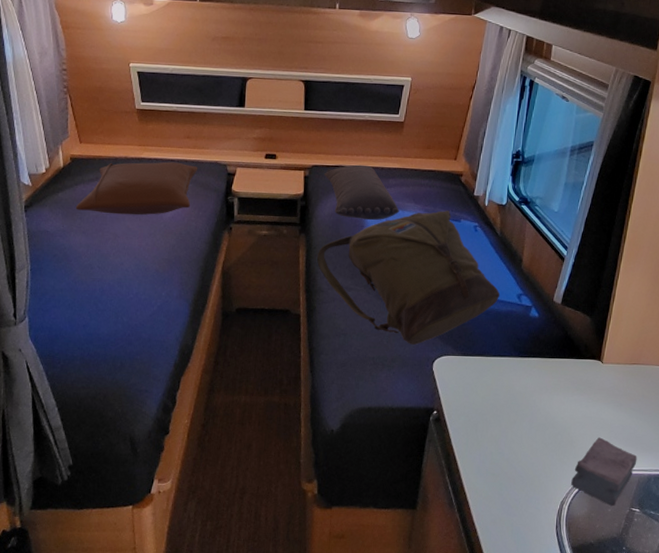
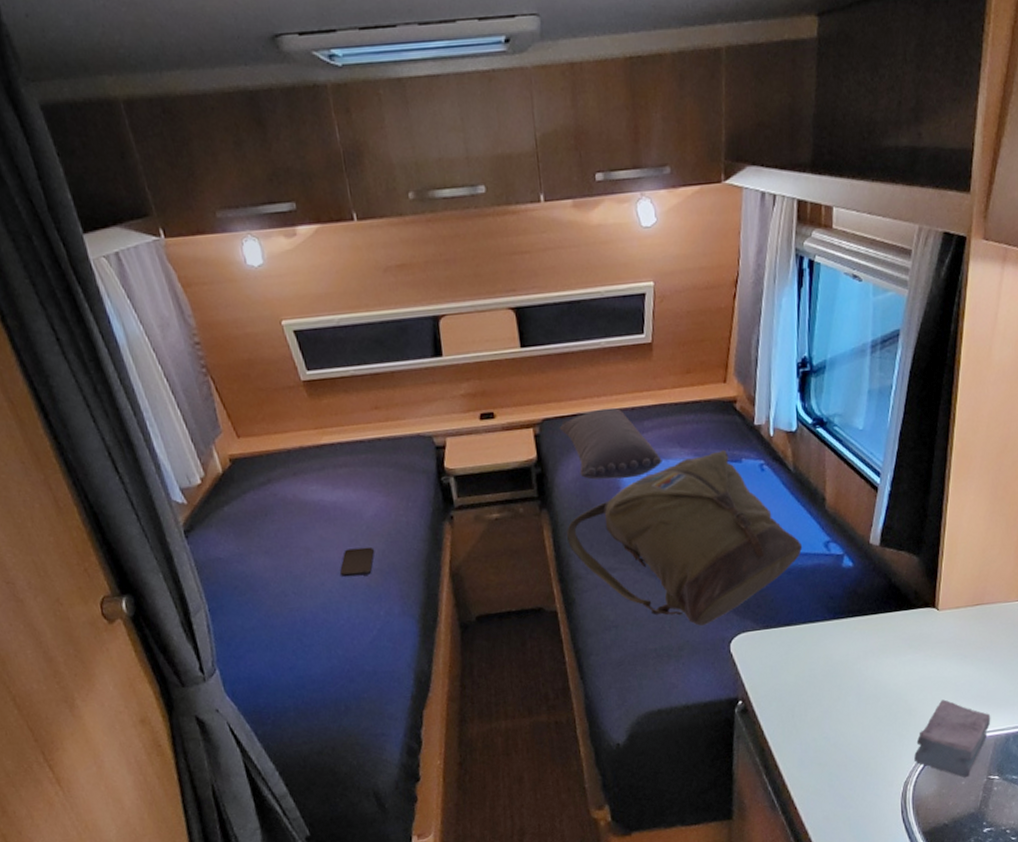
pillow: present [75,161,198,215] -> none [249,442,397,526]
smartphone: none [137,240,166,262] -> present [340,547,374,578]

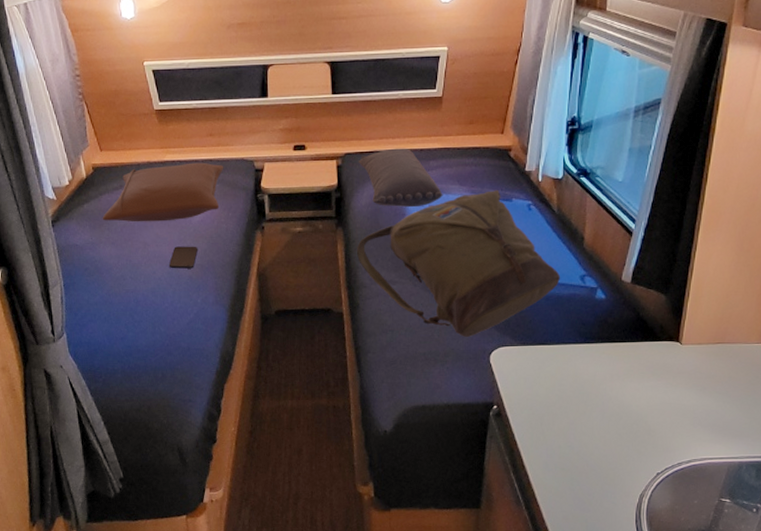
pillow: none [249,442,397,526] -> present [102,162,224,222]
sponge: present [914,699,991,777] -> none [651,424,726,497]

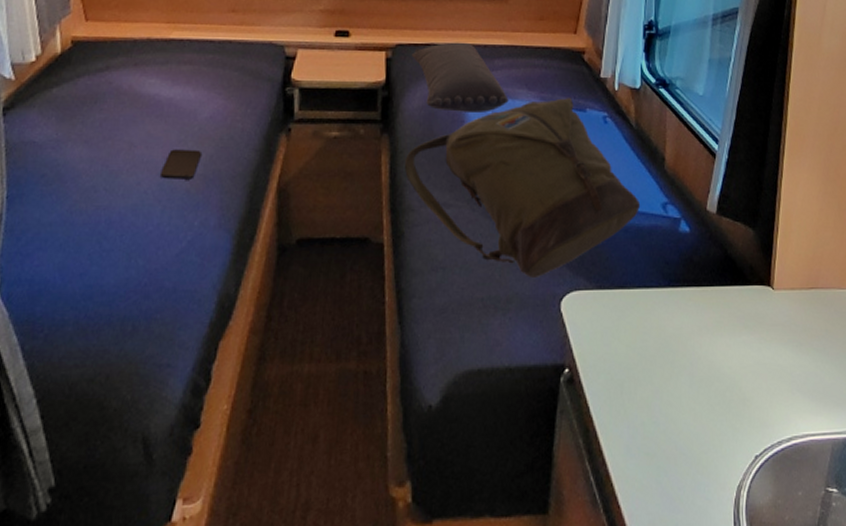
pillow: present [102,162,224,222] -> none [75,43,247,116]

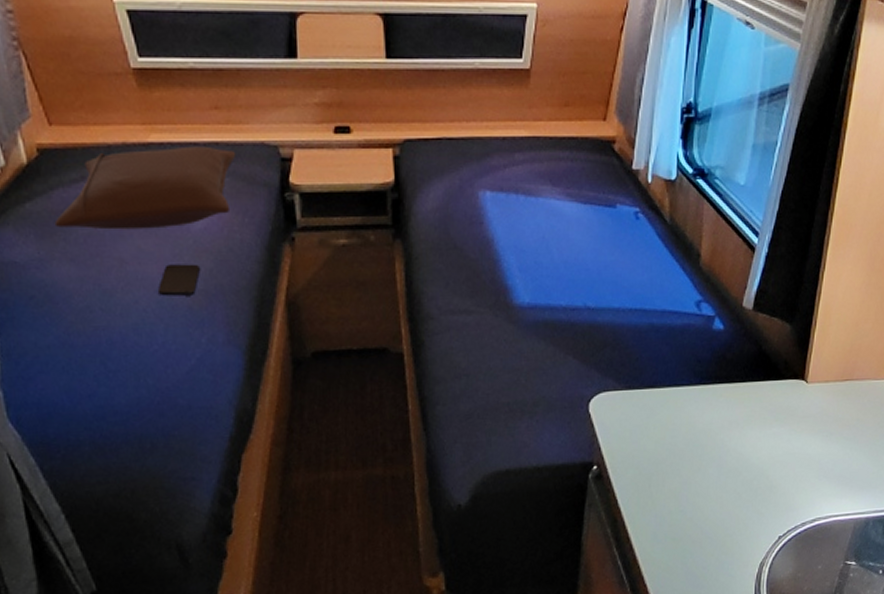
pillow: none [75,43,247,116] -> present [54,146,237,230]
backpack: present [404,97,641,277] -> none [420,192,673,381]
pillow: present [411,42,509,112] -> none [421,135,531,213]

